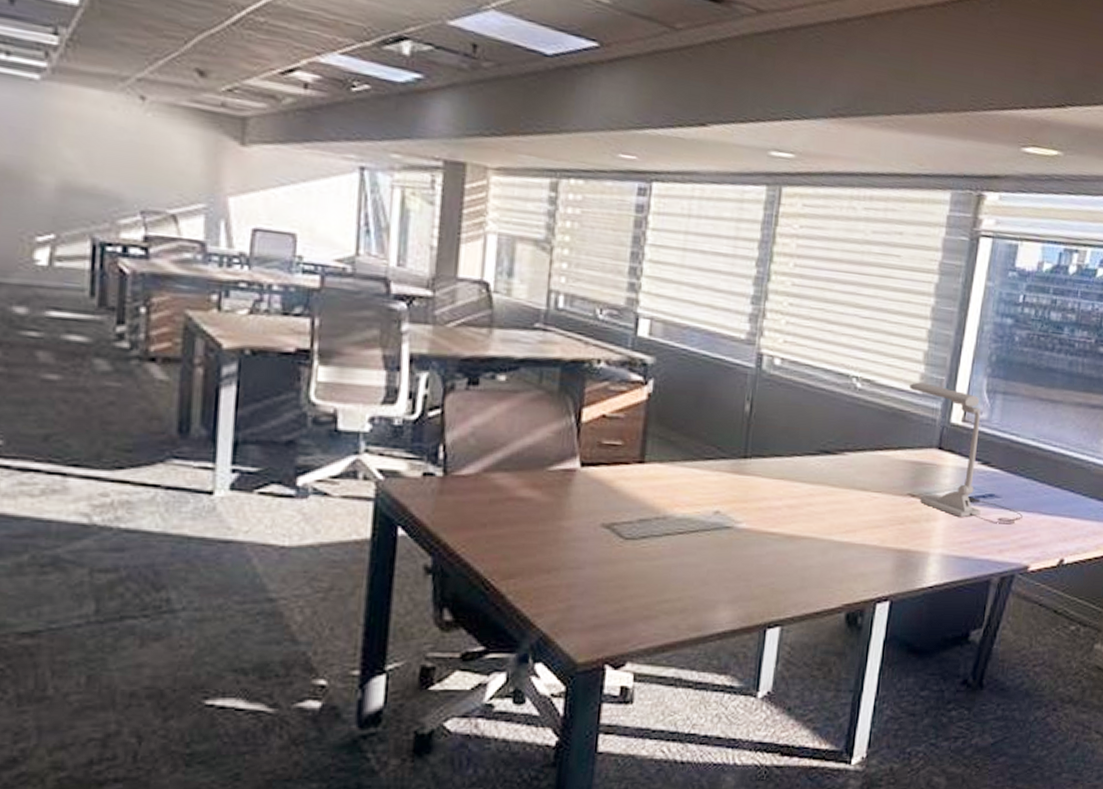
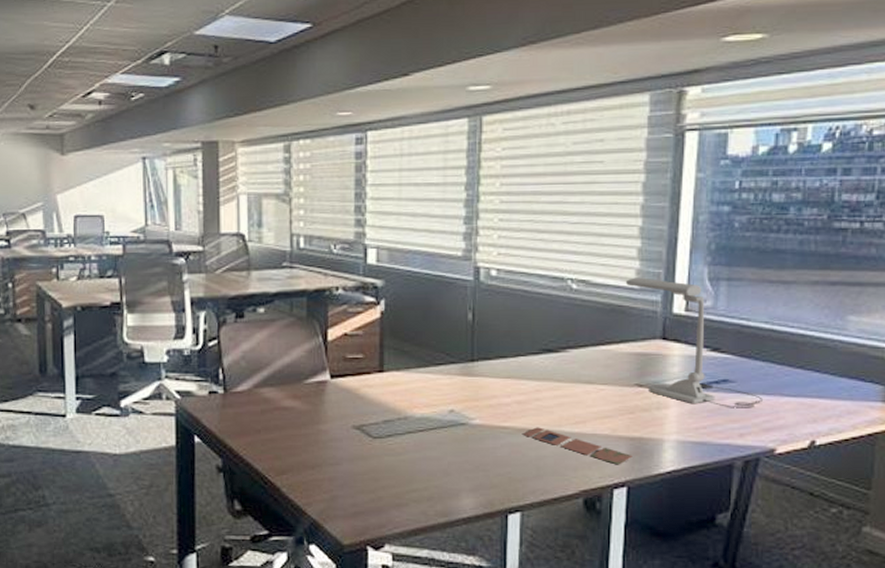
papers: none [791,534,898,578] -> present [523,427,633,465]

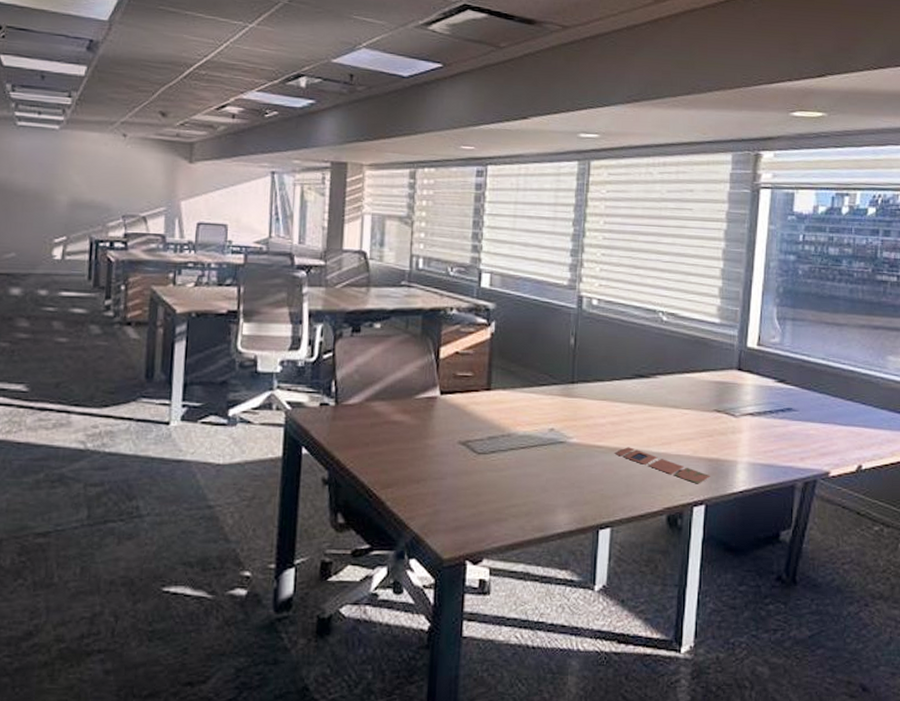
desk lamp: present [626,277,762,408] -> none [709,313,820,435]

